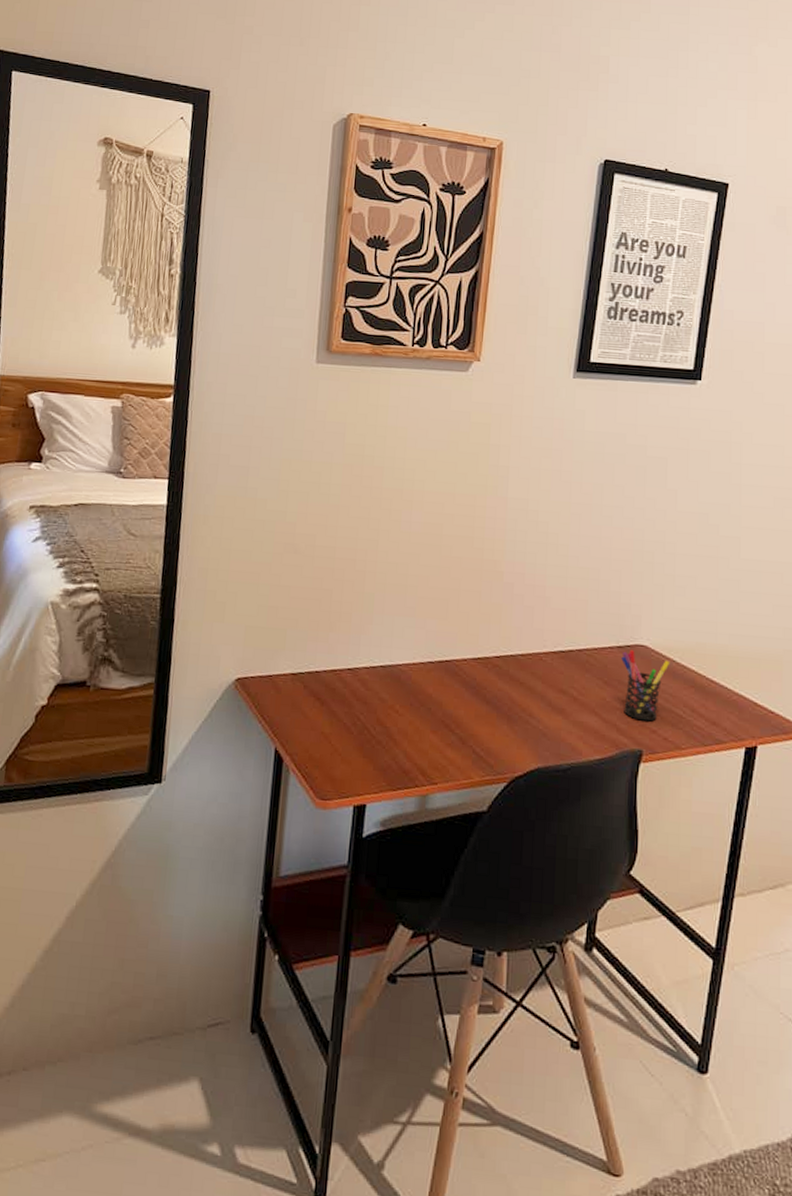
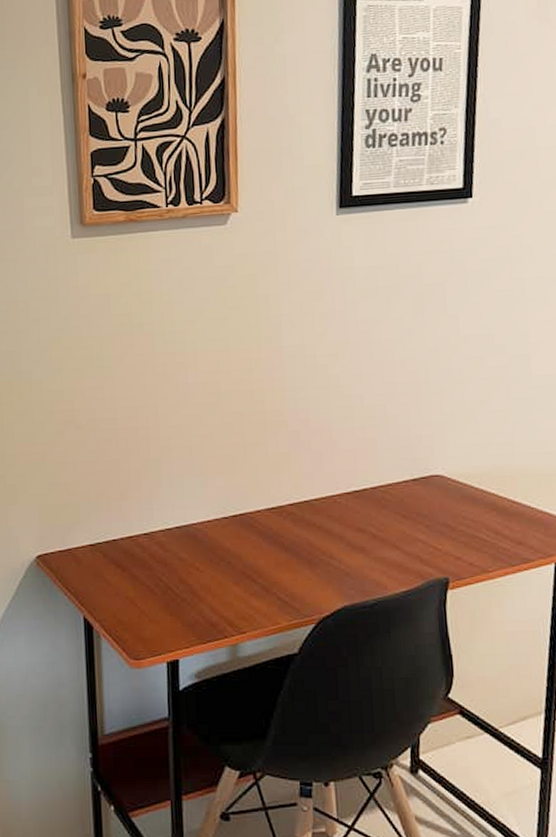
pen holder: present [621,650,670,722] -> none [417,481,469,549]

